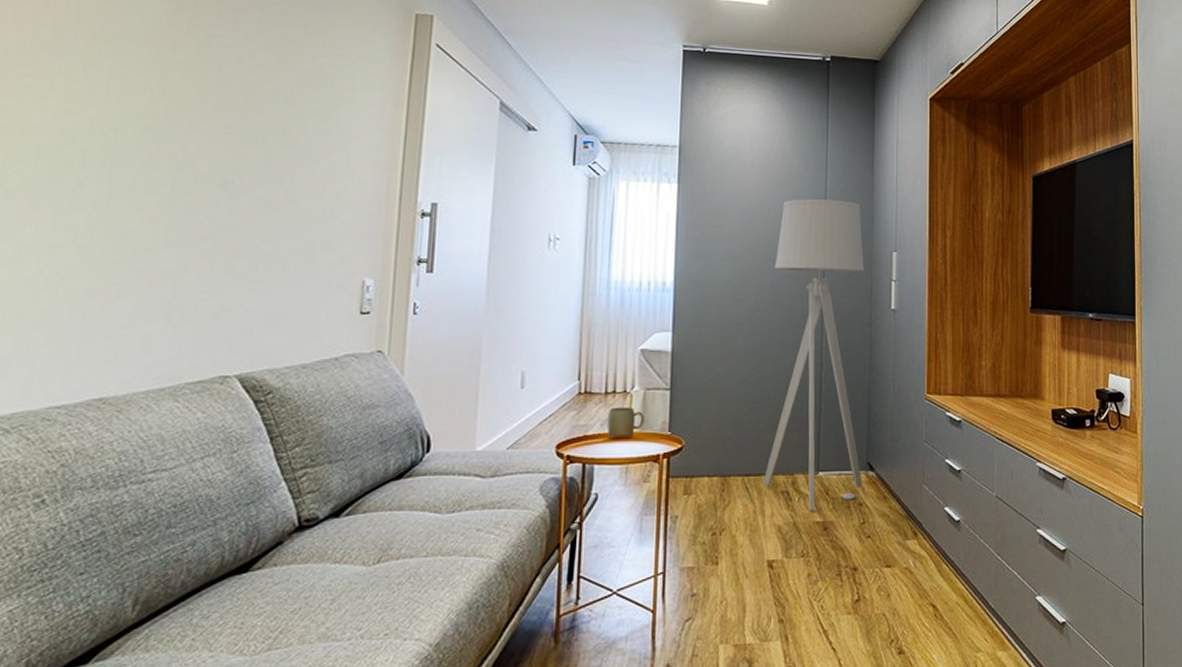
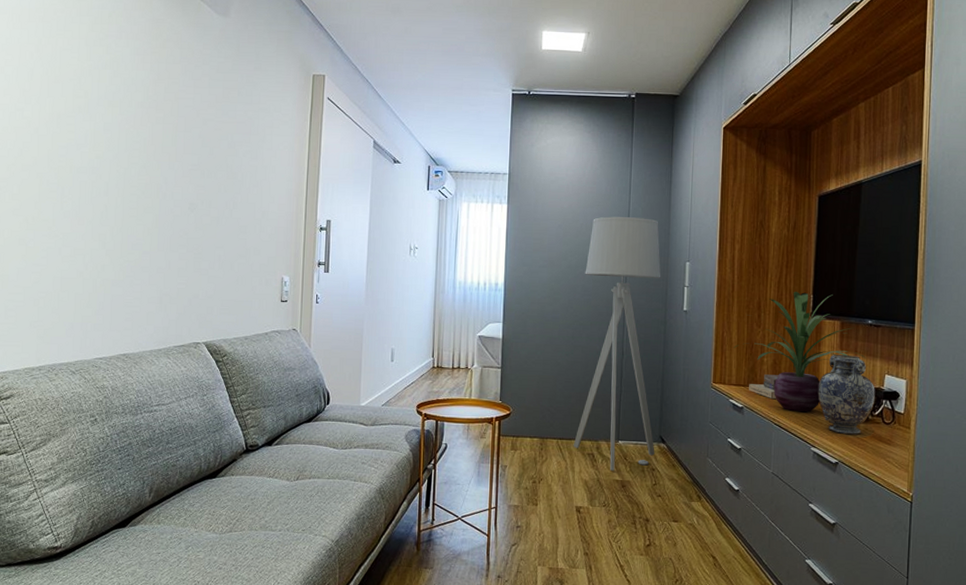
mug: present [606,407,644,439] -> none [453,379,481,404]
decorative plant: none [948,283,1089,422] -> present [733,291,866,413]
books: none [967,380,999,408] -> present [749,374,779,399]
decorative vase: none [1041,353,1100,445] -> present [817,354,875,435]

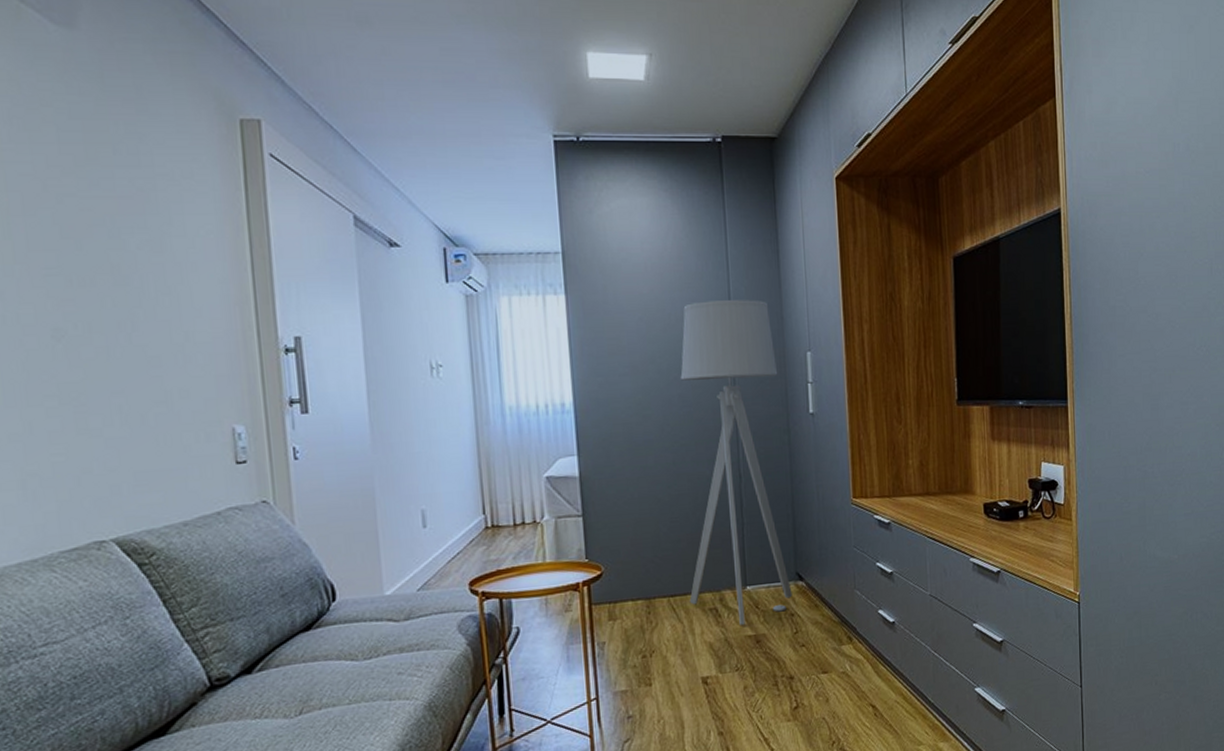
decorative plant: present [733,291,866,413] -> none [873,375,1020,519]
books: present [749,374,779,399] -> none [895,478,928,508]
decorative vase: present [817,354,875,435] -> none [971,444,1033,537]

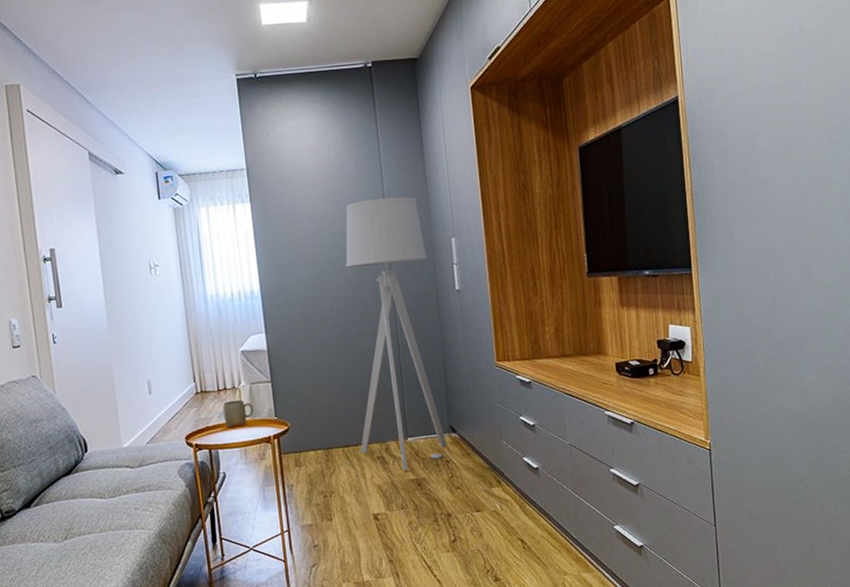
mug: none [519,537,559,572] -> present [222,399,254,428]

